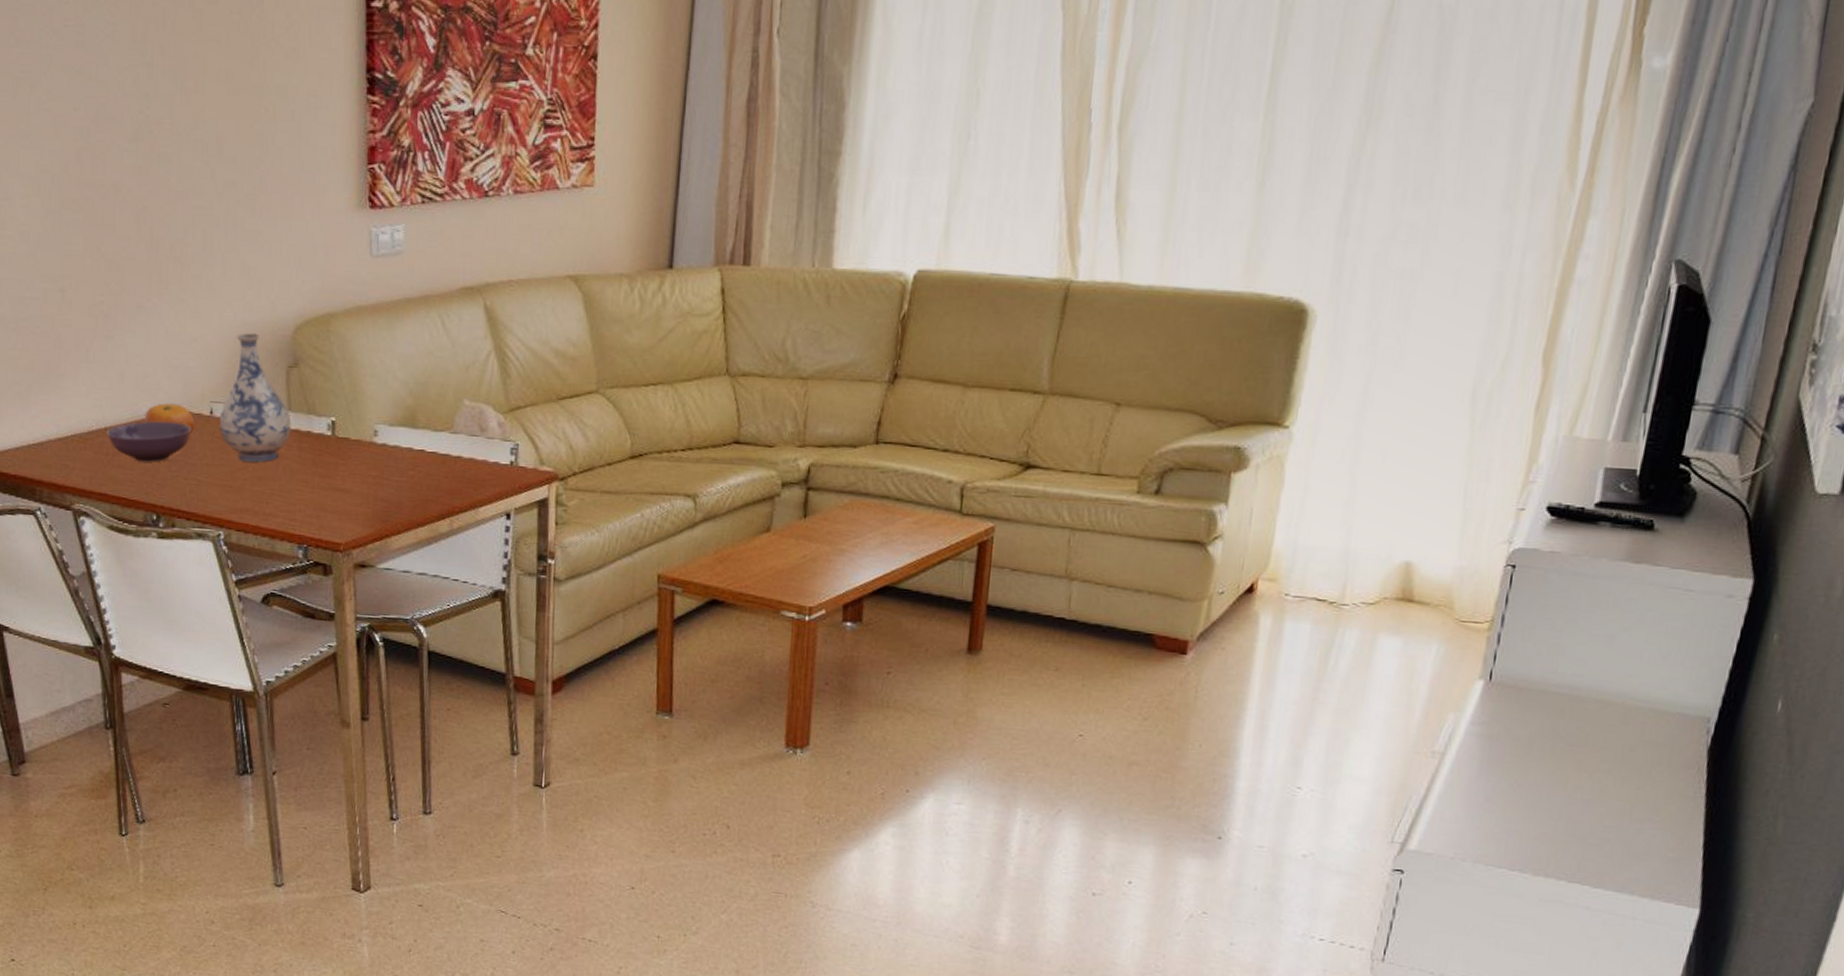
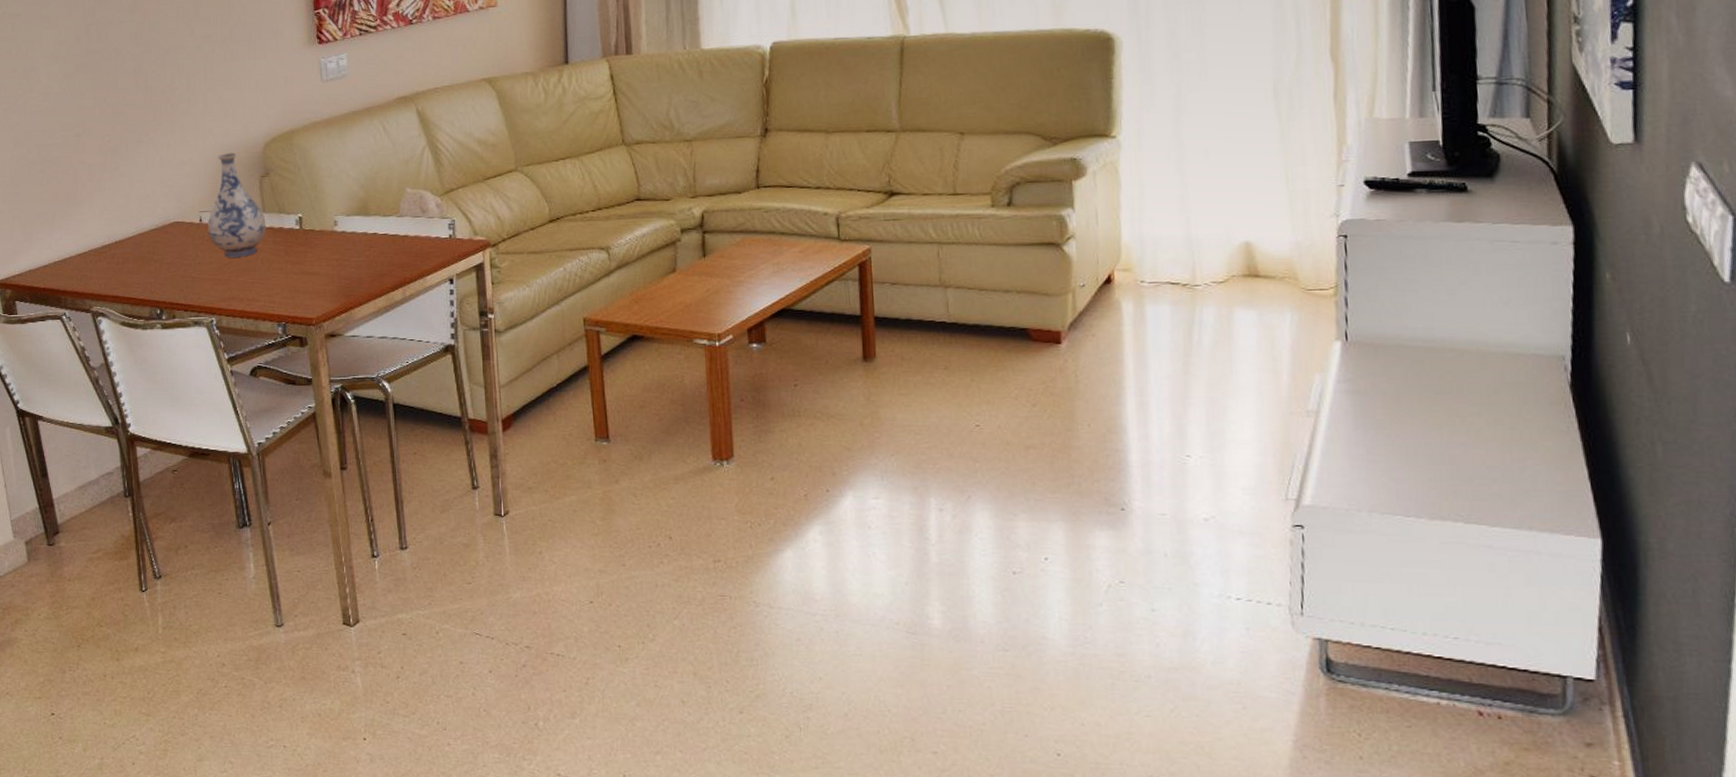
bowl: present [106,421,192,462] -> none [117,231,186,267]
fruit: present [144,403,195,435] -> none [146,216,188,240]

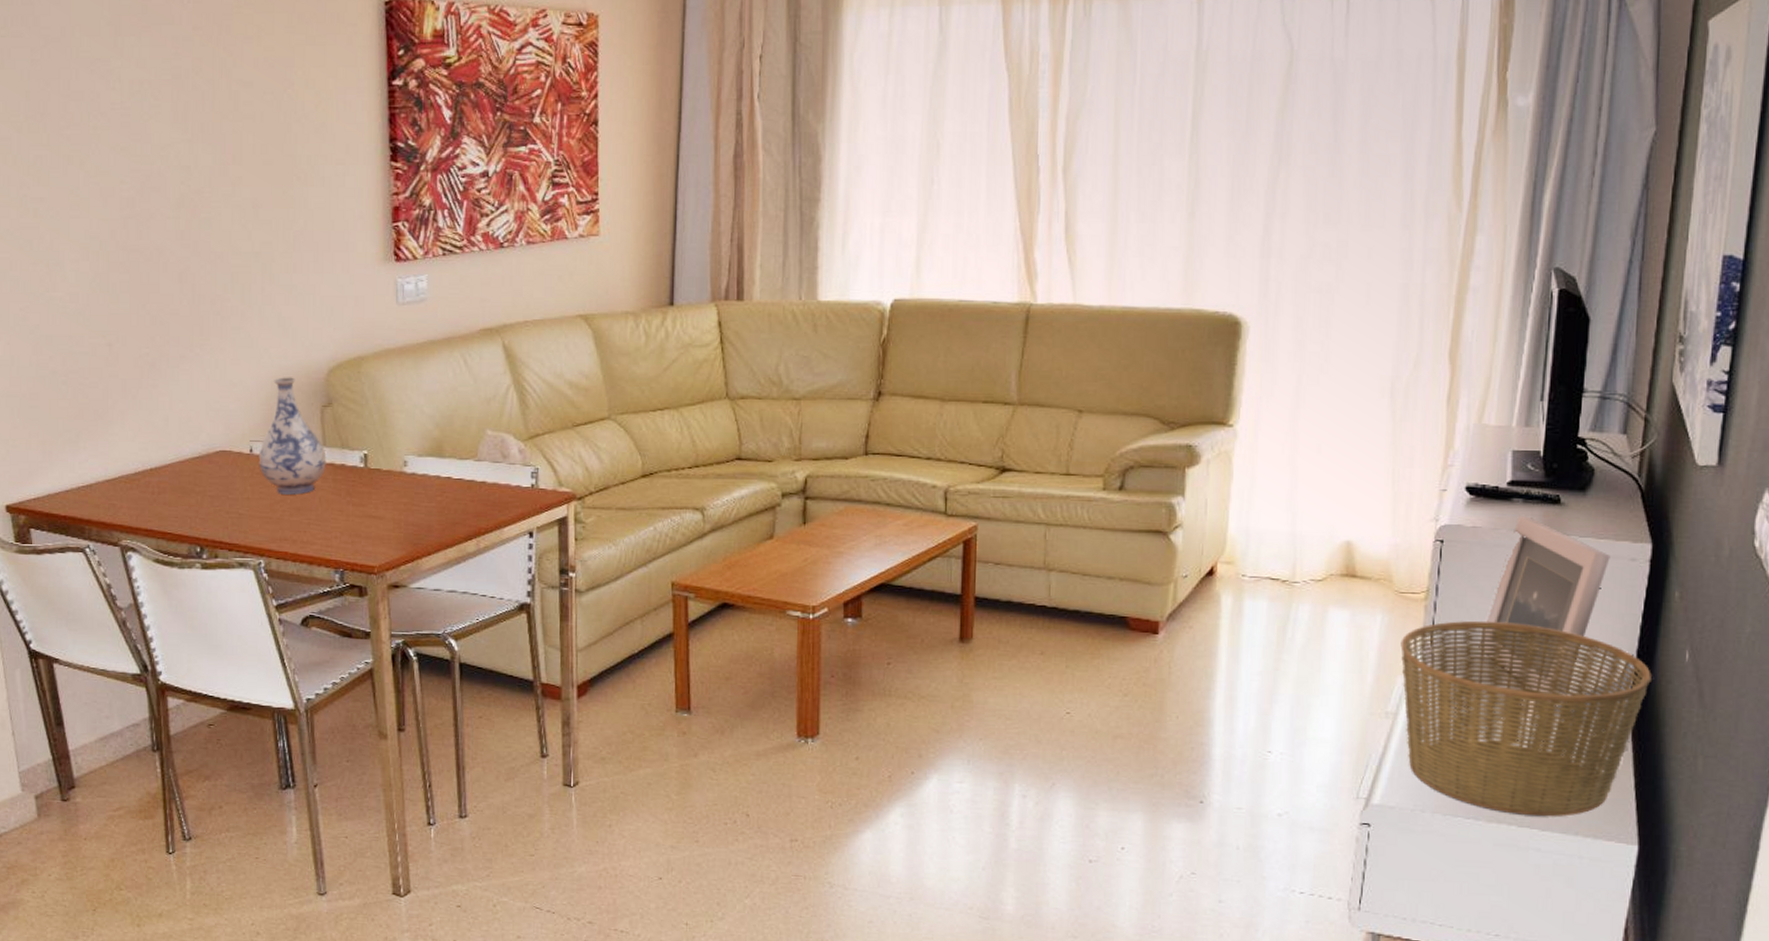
basket: none [1314,313,1592,511] -> present [1400,620,1652,816]
picture frame: none [1398,206,1529,394] -> present [1478,516,1610,704]

